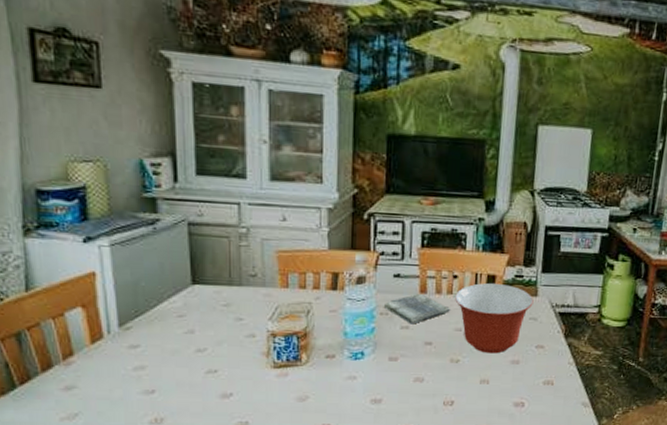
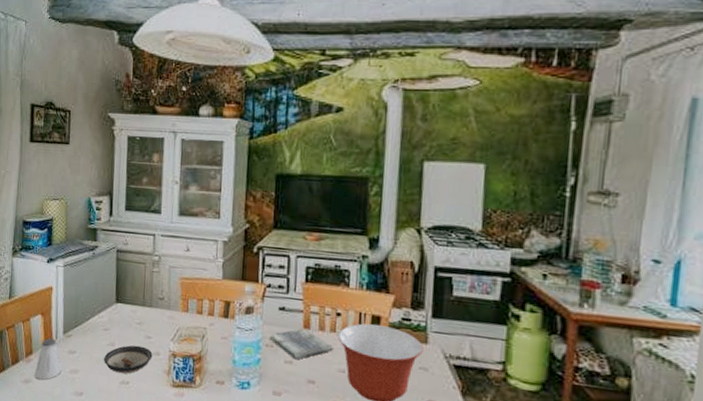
saltshaker: none [79,334,120,383] -> present [34,338,61,380]
saucer: none [181,329,246,363] -> present [104,345,153,374]

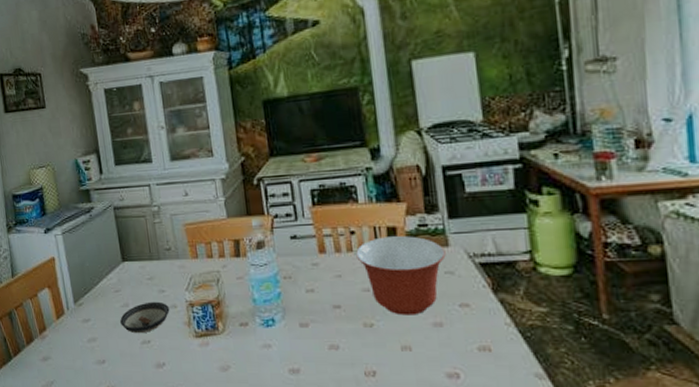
saltshaker: present [34,338,61,380] -> none [51,311,79,354]
dish towel: present [270,328,333,360] -> none [286,253,353,287]

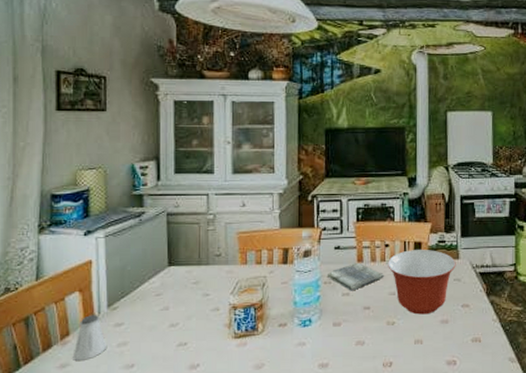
saltshaker: none [51,311,79,354] -> present [72,315,106,360]
saucer: present [120,301,170,334] -> none [157,305,212,337]
dish towel: none [286,253,353,287] -> present [328,262,384,291]

